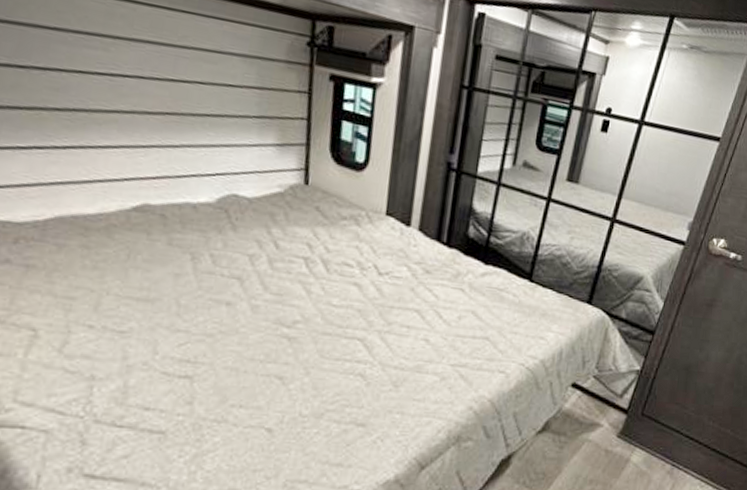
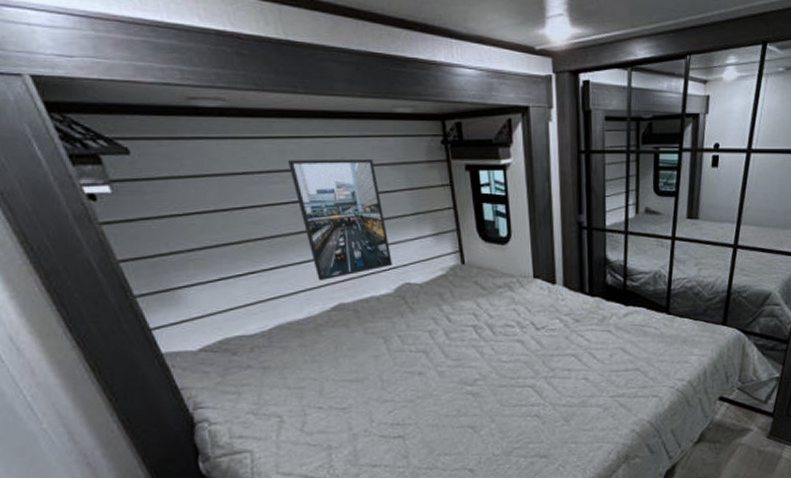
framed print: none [115,25,222,174] -> present [288,159,392,281]

